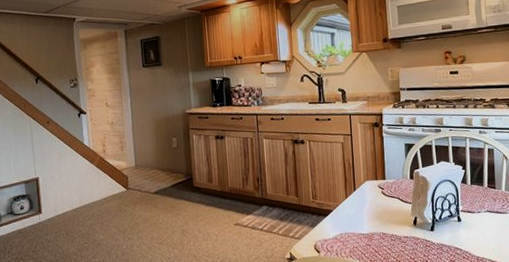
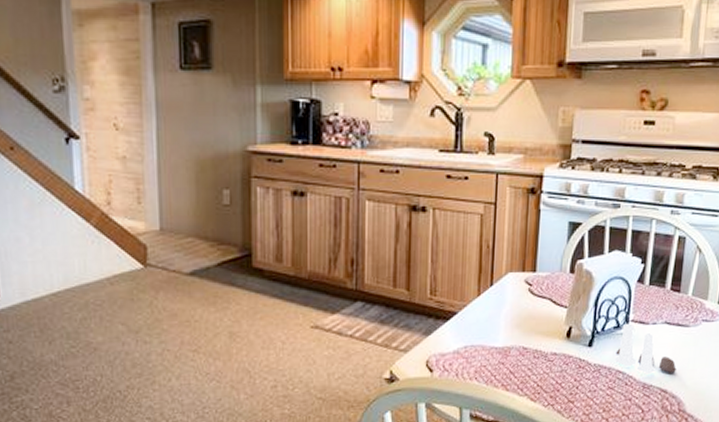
salt and pepper shaker set: none [452,213,502,250] -> present [615,323,677,374]

